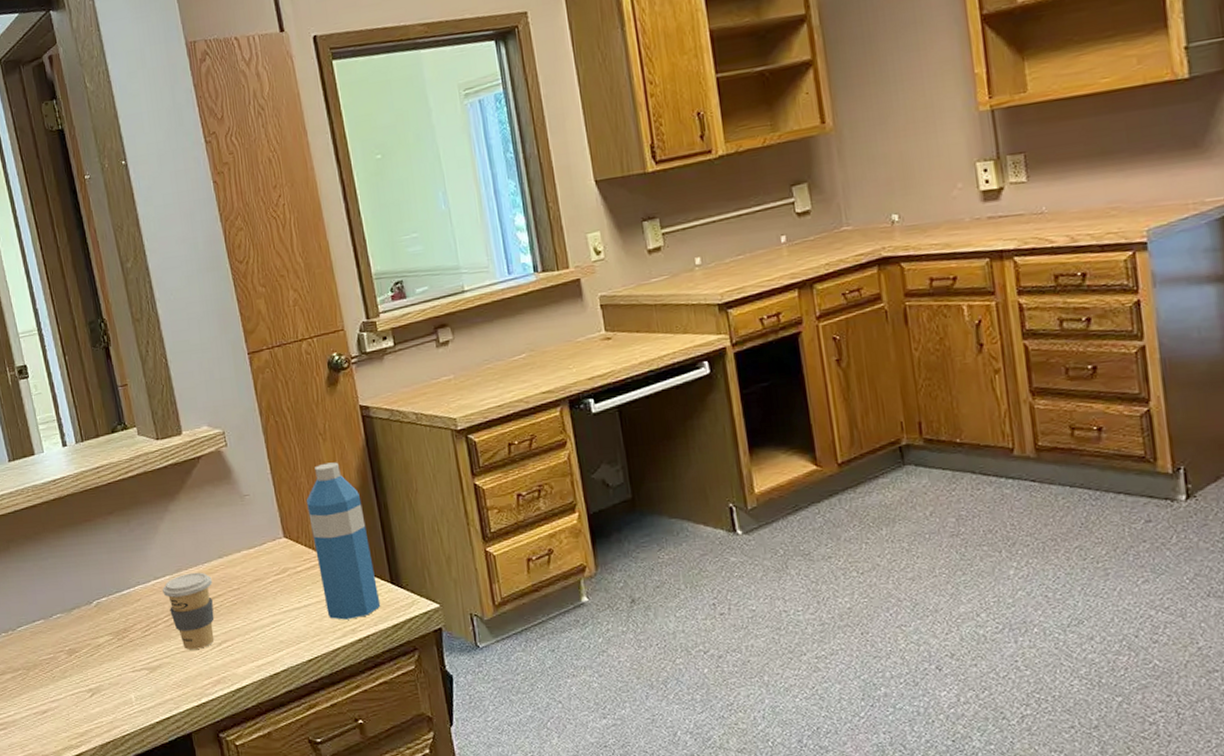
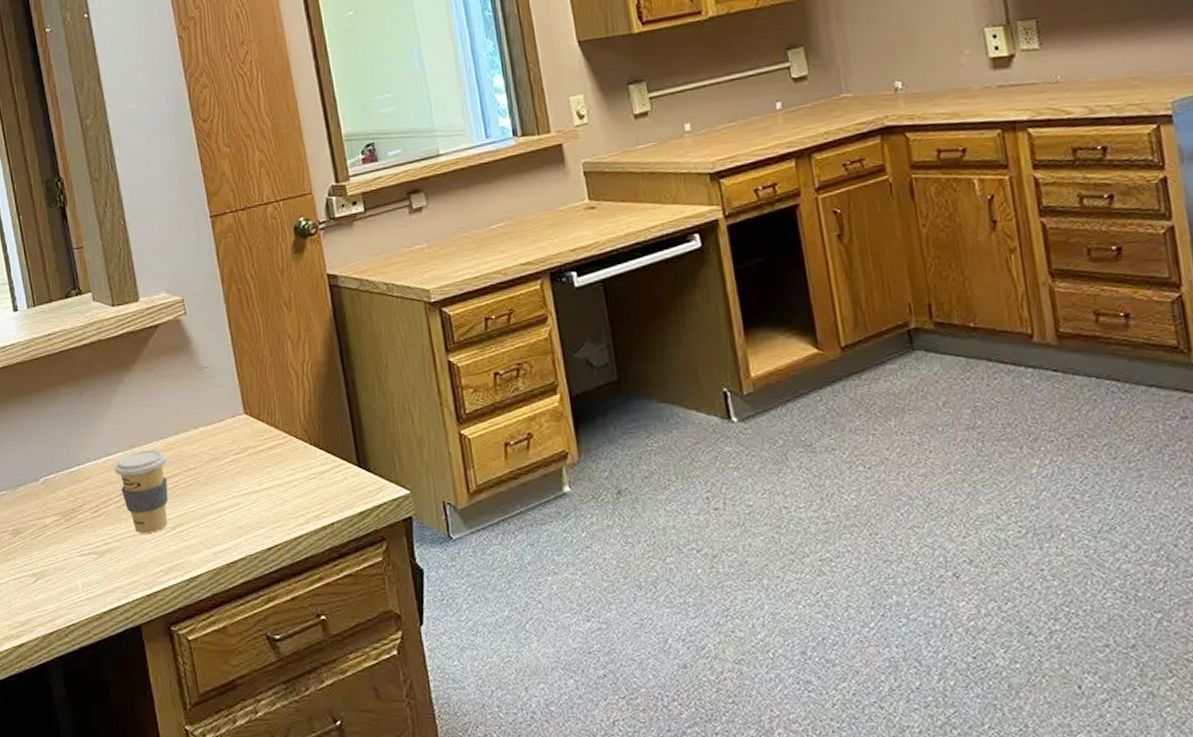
water bottle: present [307,462,381,620] -> none [269,334,347,505]

